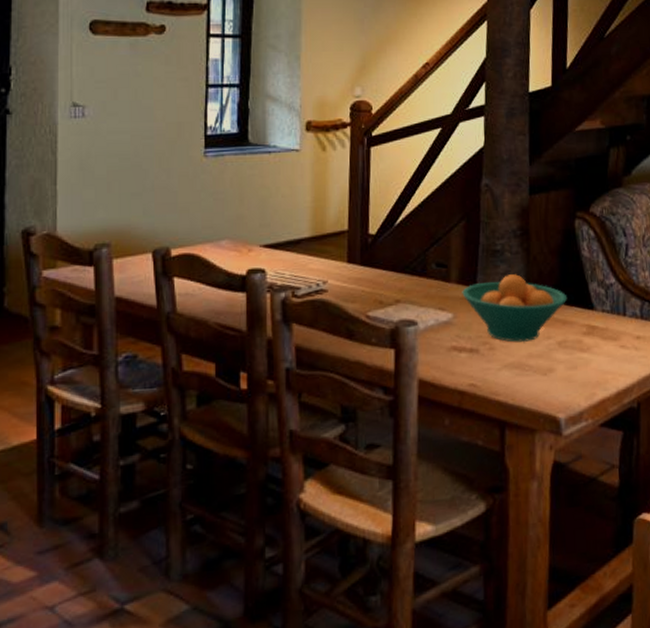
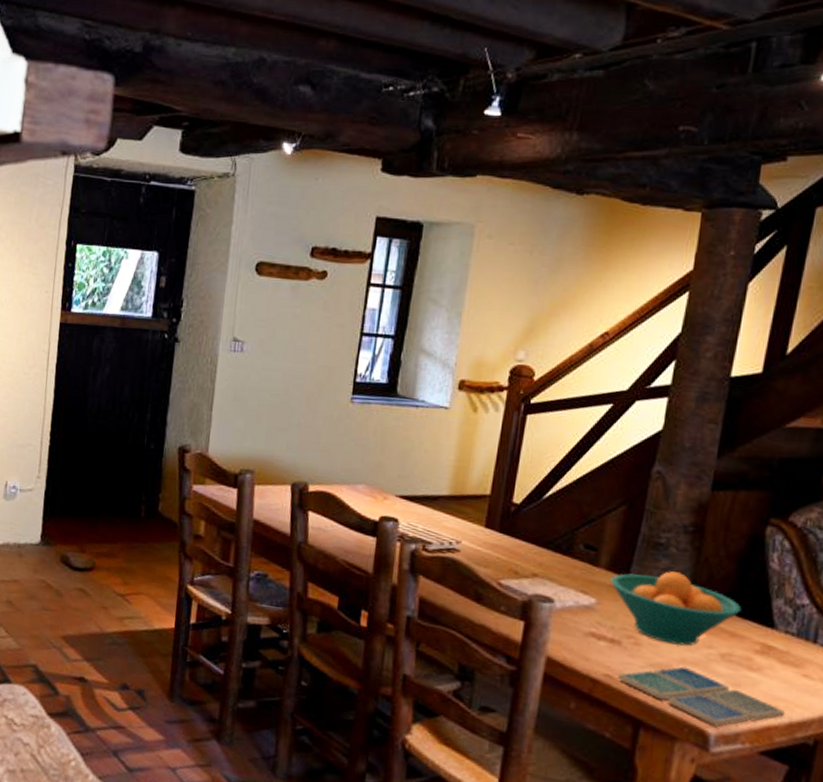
drink coaster: none [480,361,613,410] -> present [617,666,785,727]

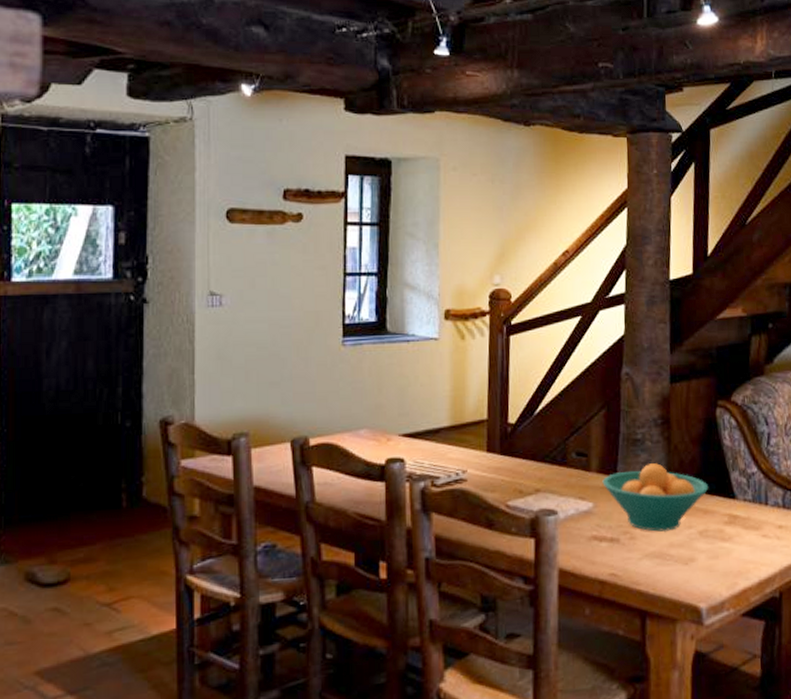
drink coaster: present [617,666,785,727] -> none [621,550,755,600]

